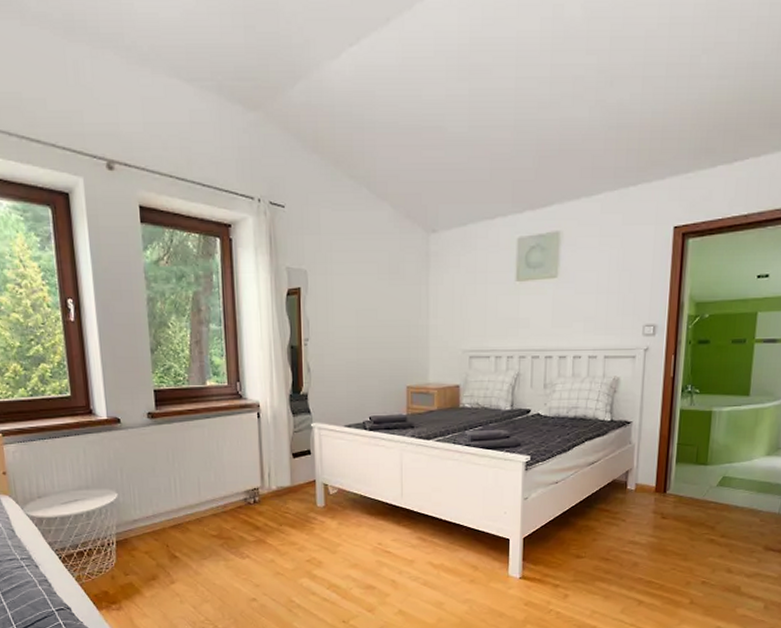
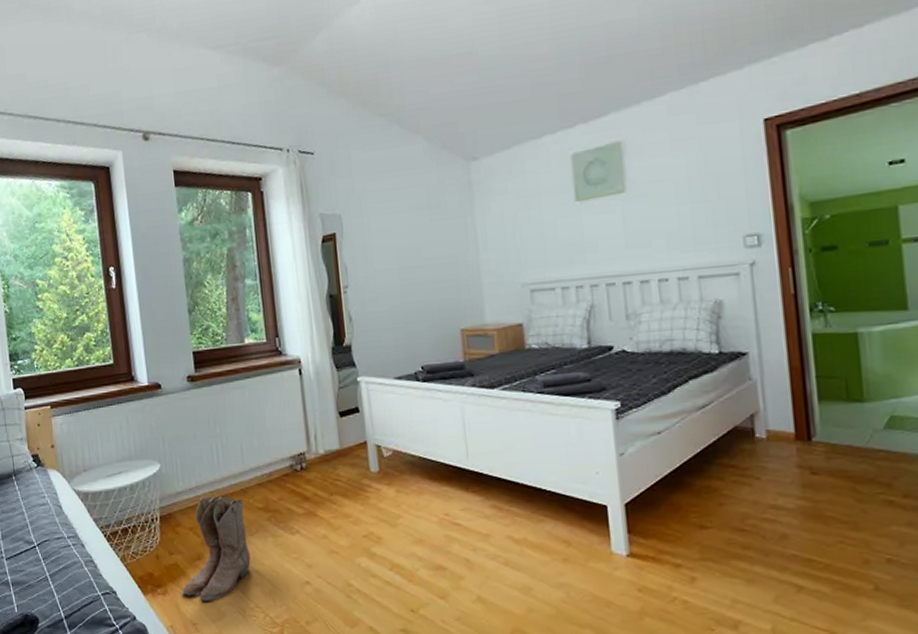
boots: none [136,524,203,616] -> present [182,496,251,602]

